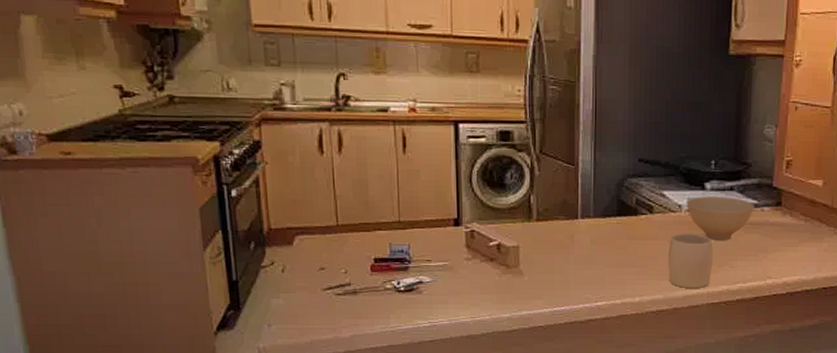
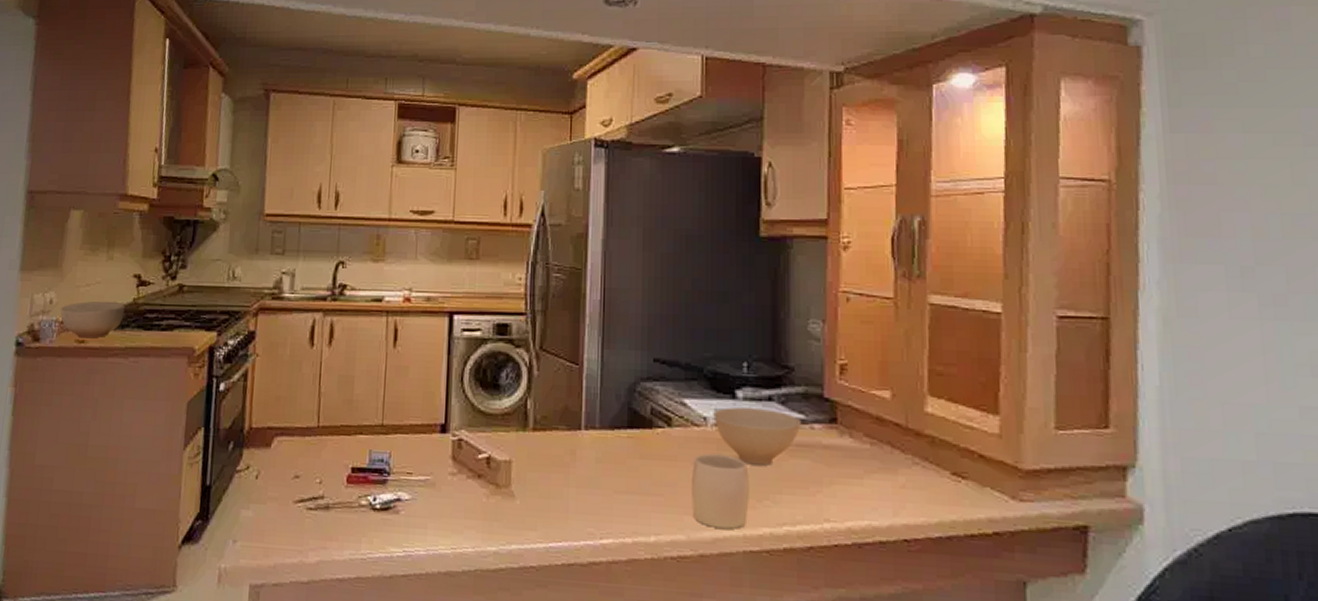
bowl: none [34,112,112,150] -> present [60,301,125,339]

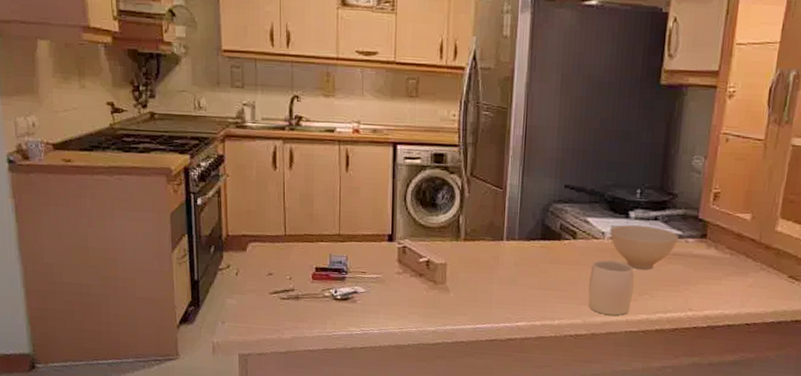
bowl: present [60,301,125,339] -> none [43,125,104,158]

